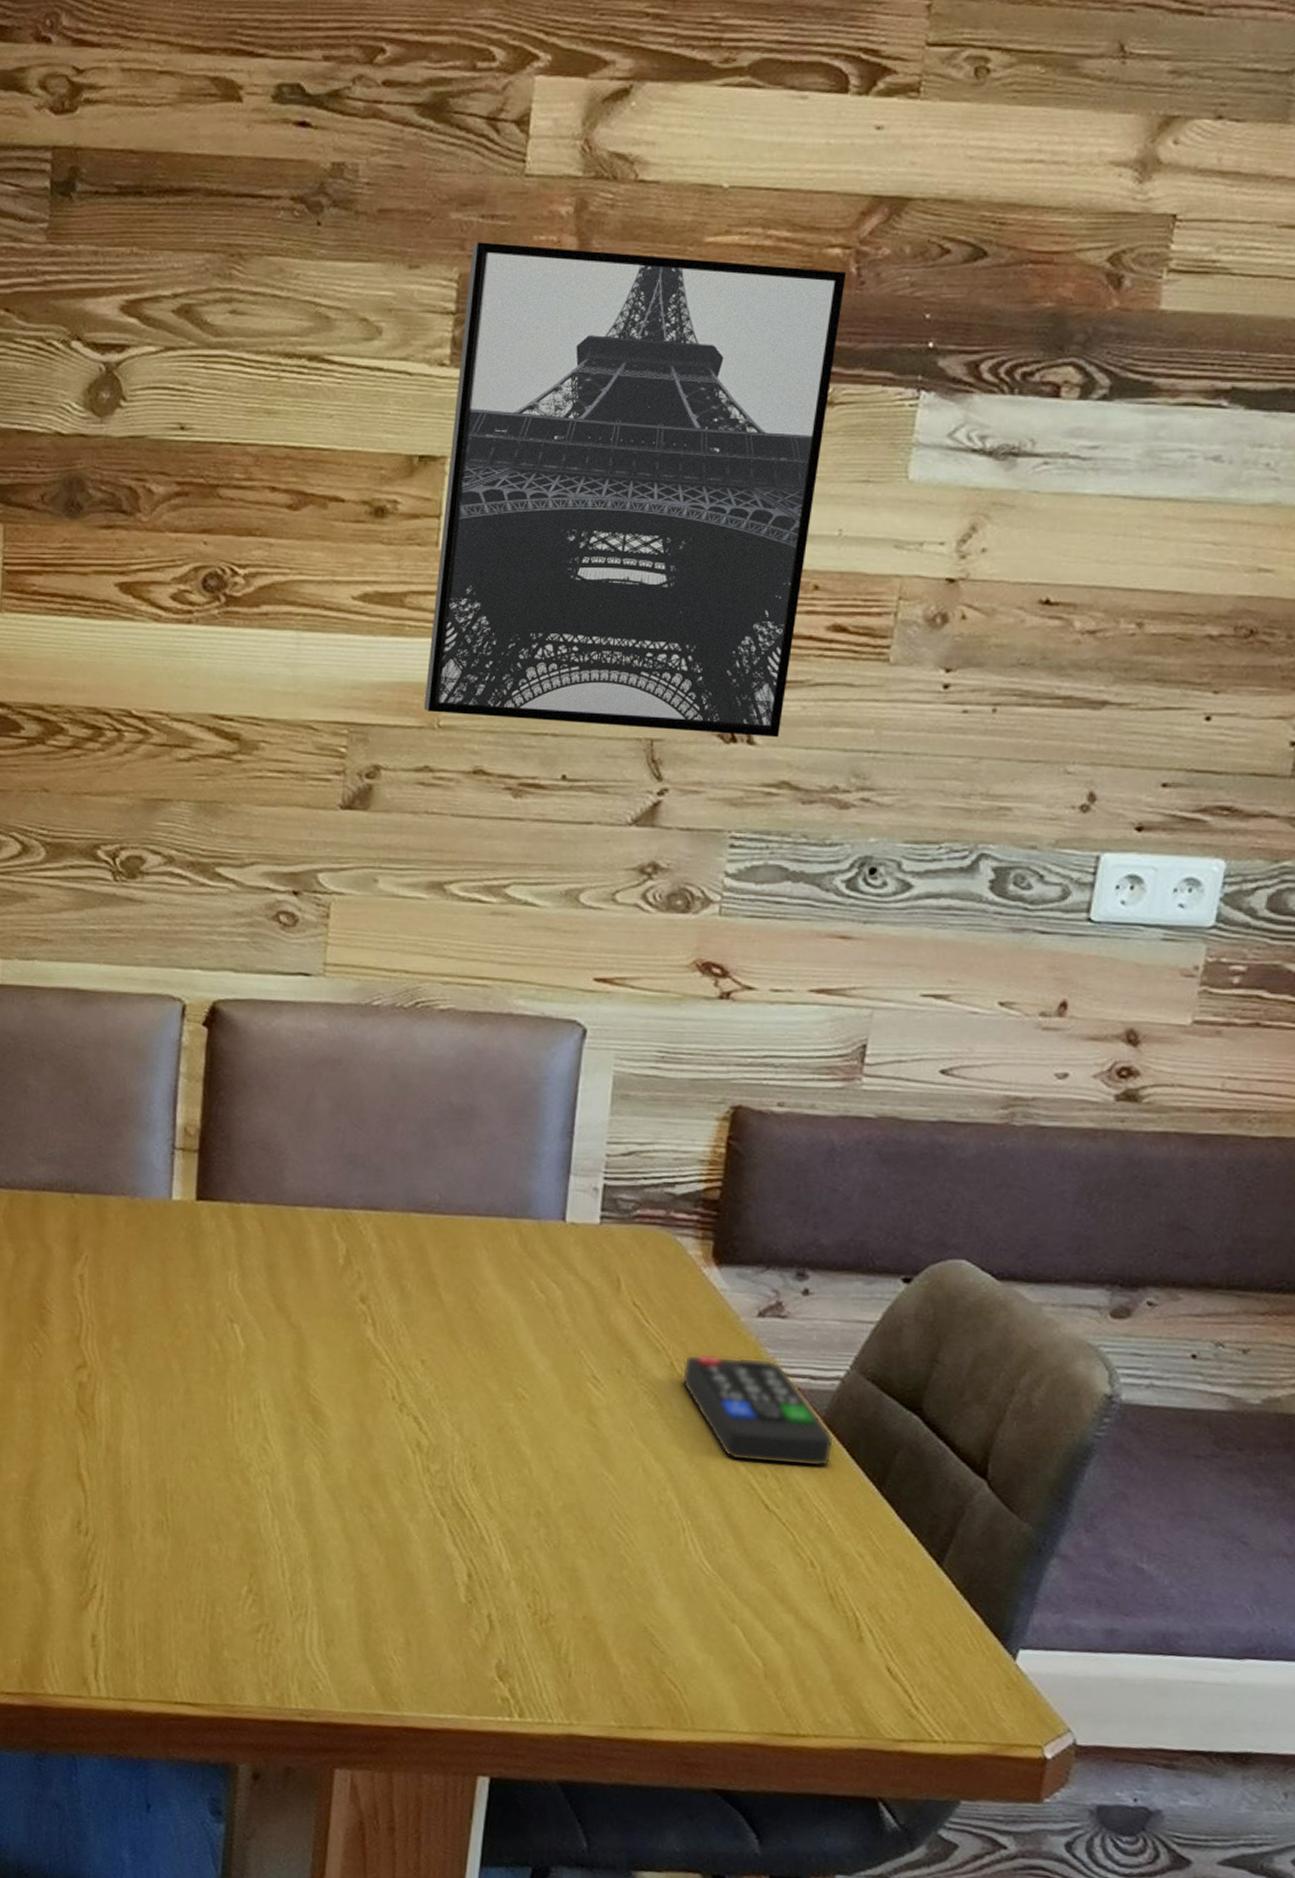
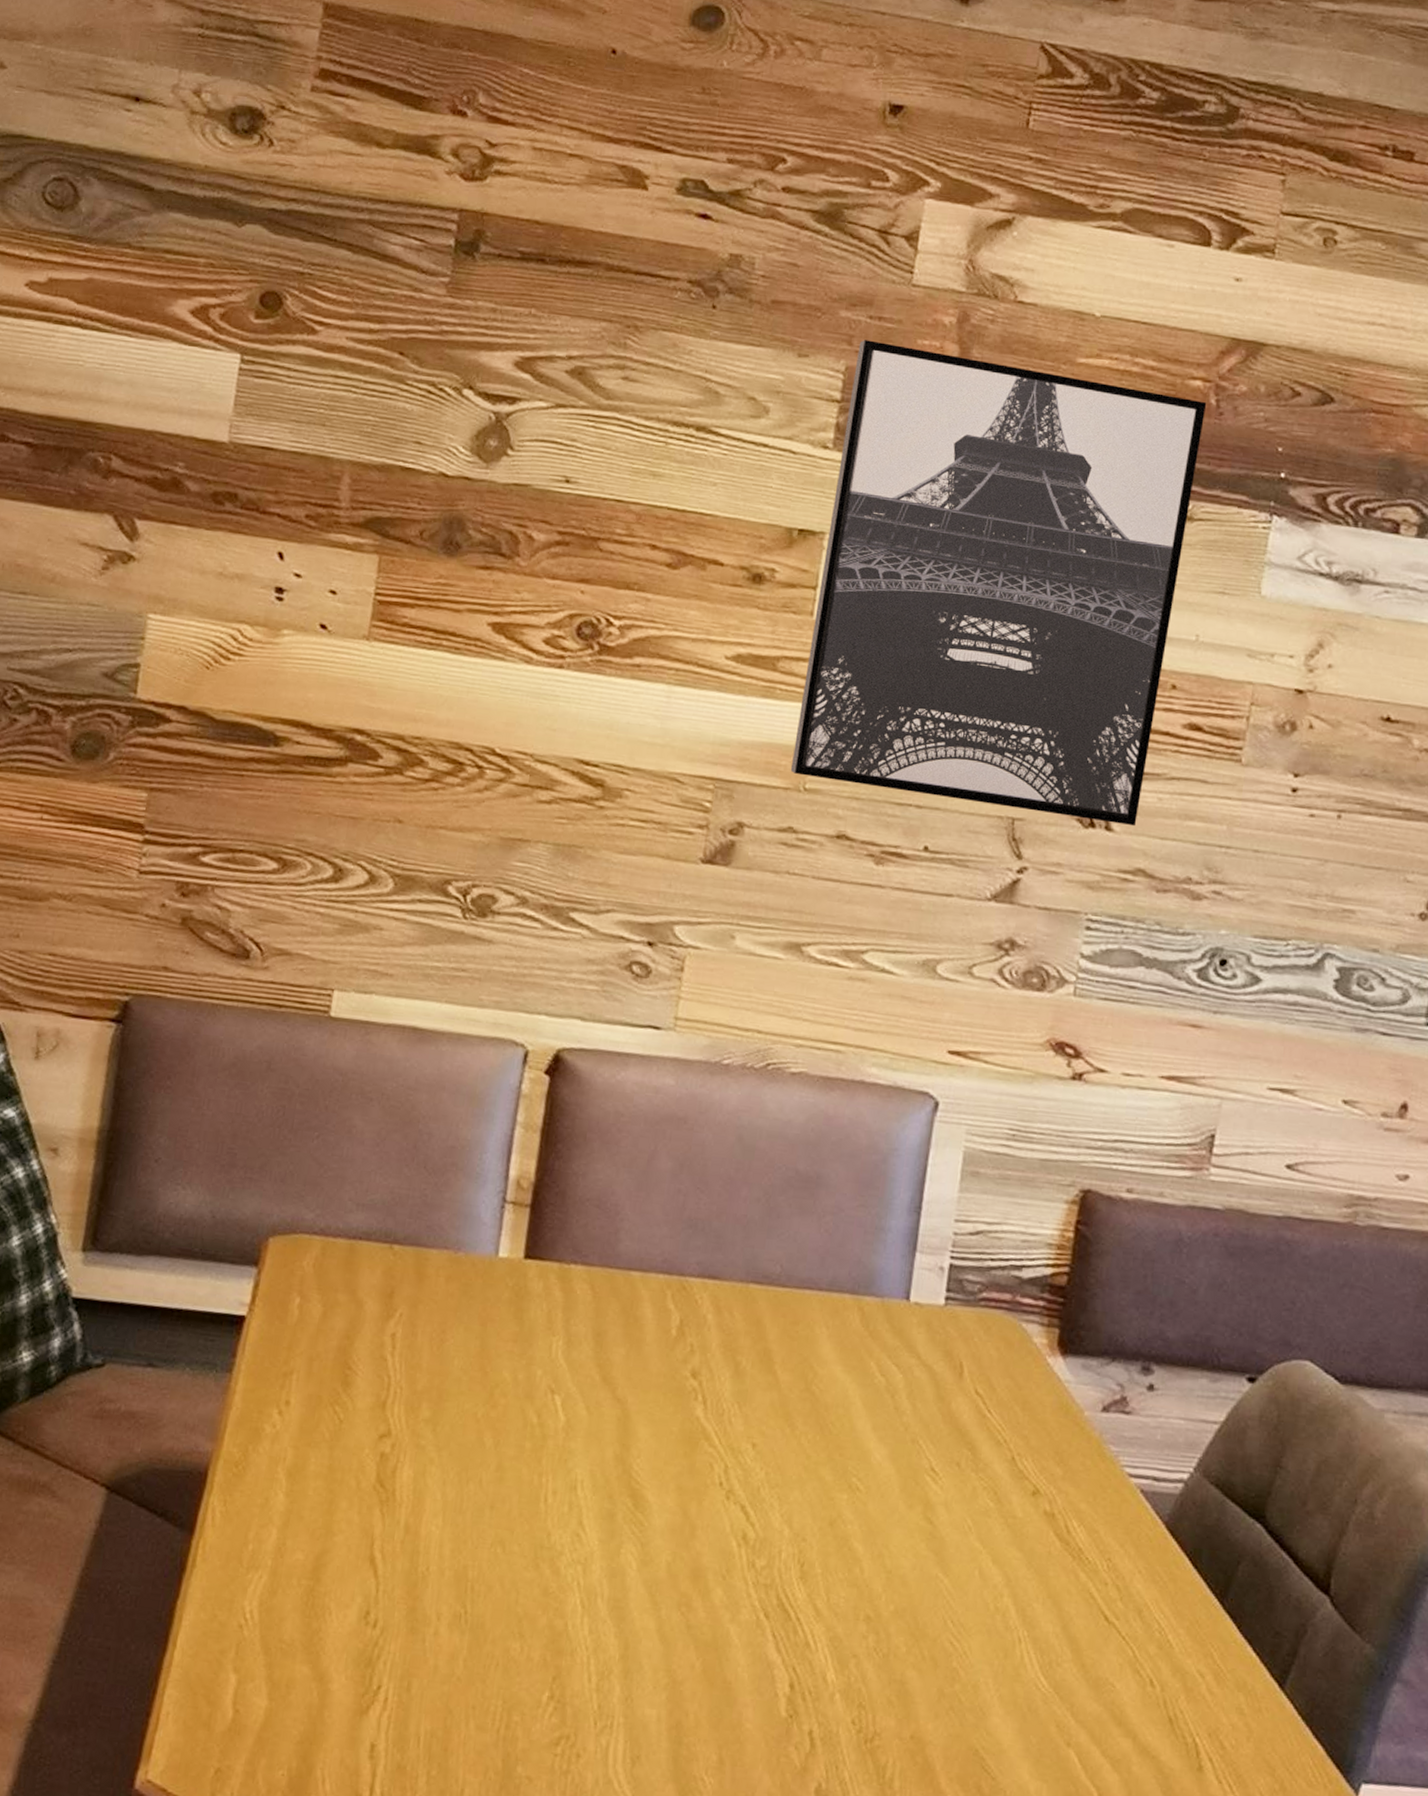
remote control: present [681,1353,835,1467] -> none [1022,1448,1177,1577]

